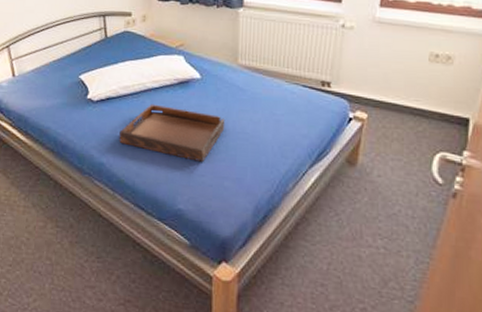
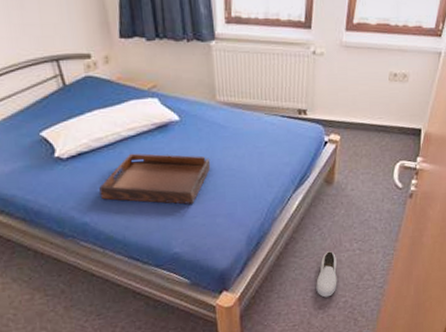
shoe: none [328,242,355,298] -> present [316,251,337,298]

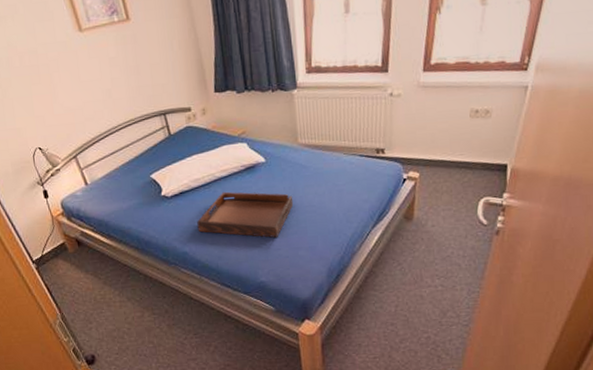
shoe: present [316,251,337,298] -> none [396,286,419,332]

